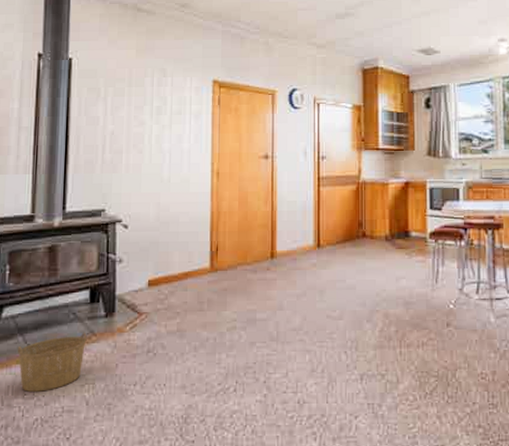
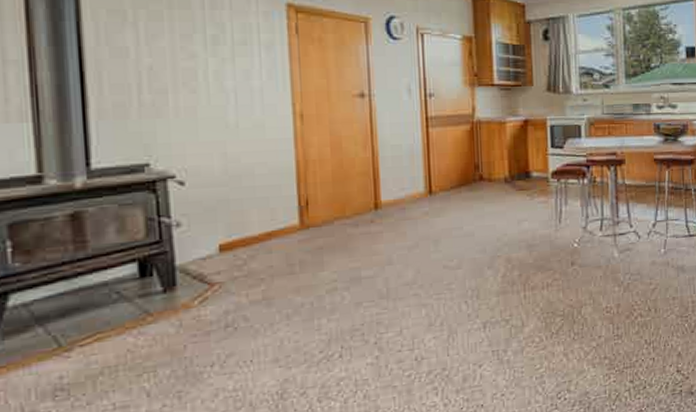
basket: present [18,332,87,392] -> none [38,312,140,393]

